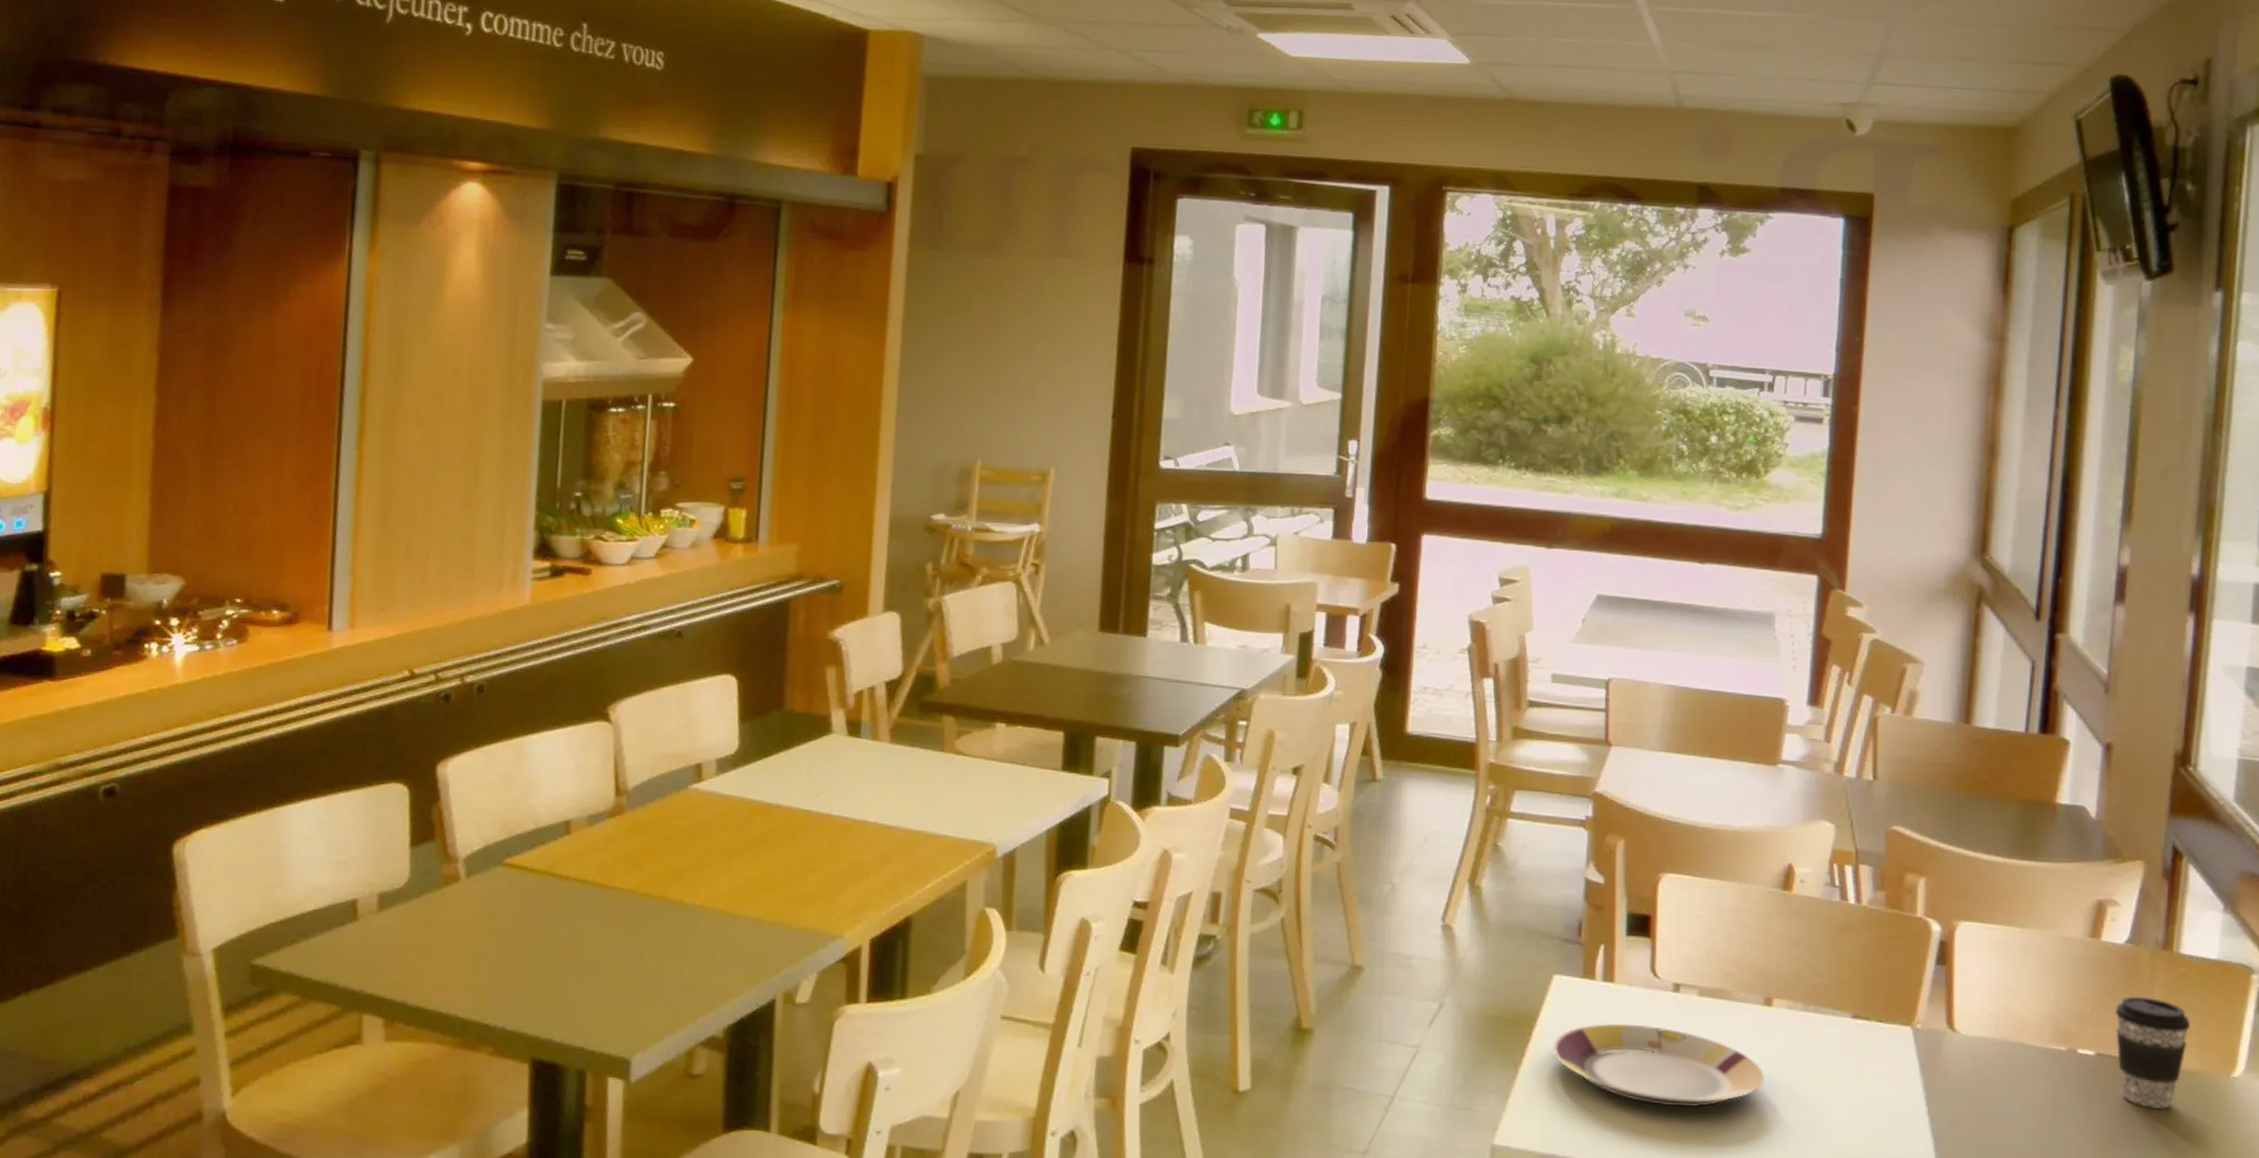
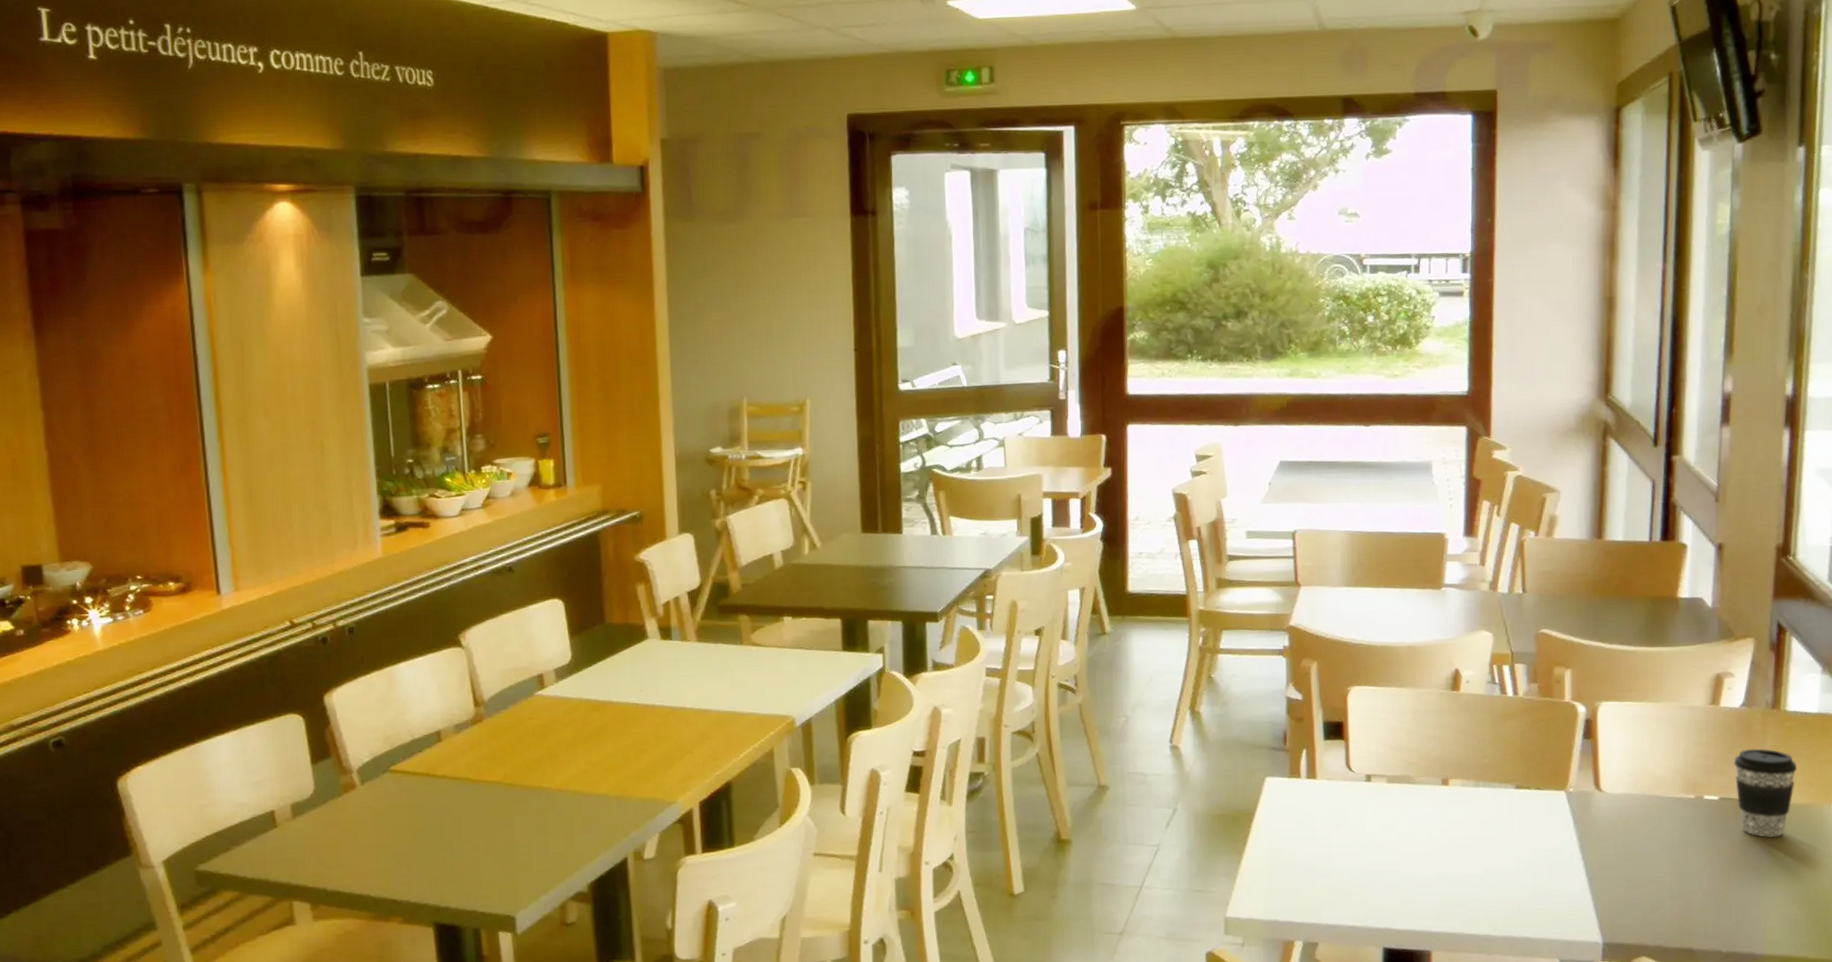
plate: present [1552,1023,1765,1108] -> none [1269,810,1446,873]

